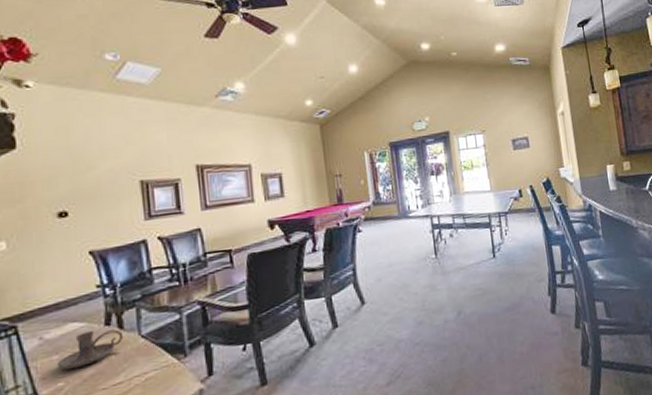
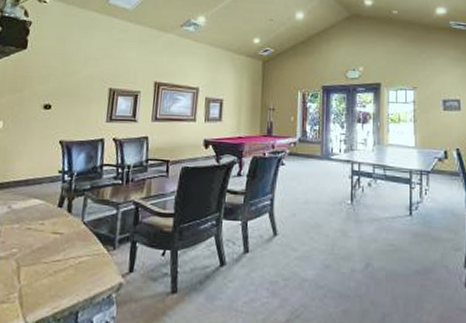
candle holder: present [56,329,124,370] -> none [15,208,70,239]

